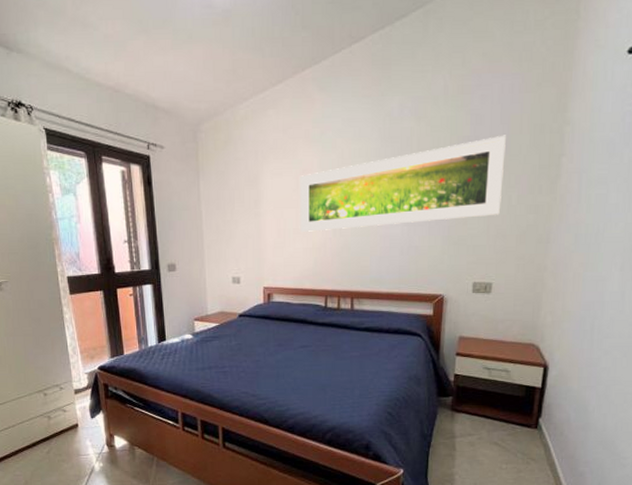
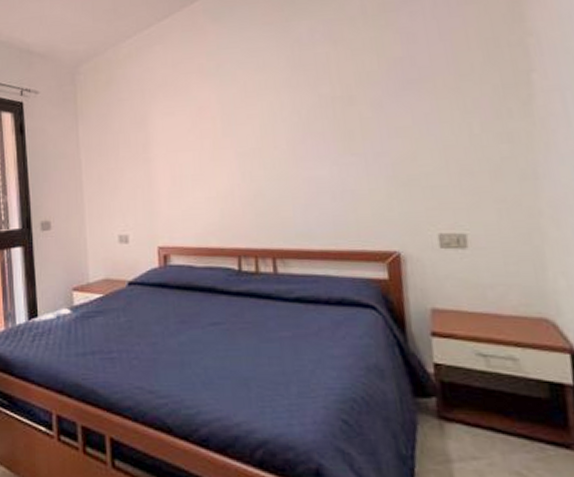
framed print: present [300,135,506,232] -> none [196,52,460,178]

